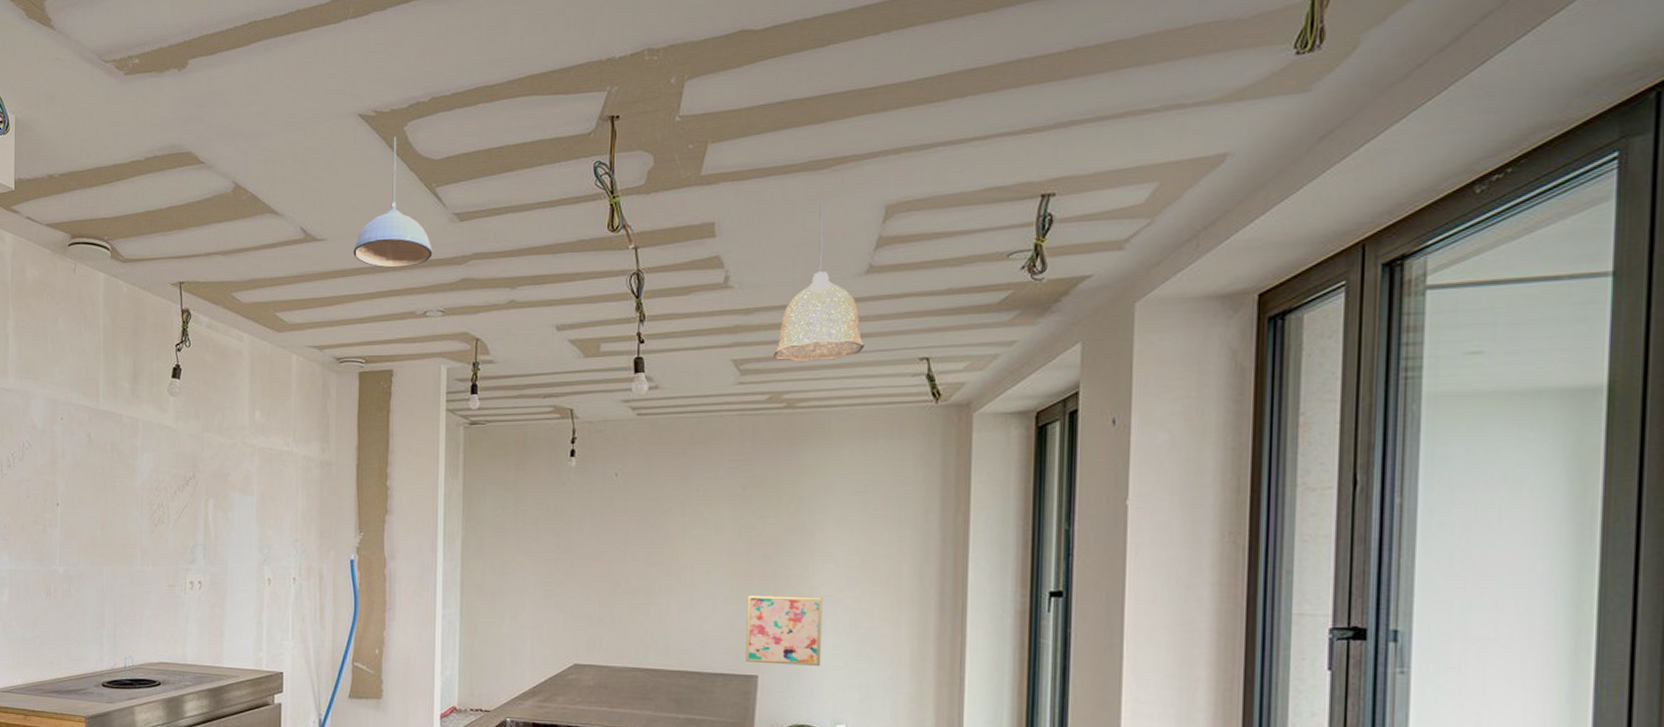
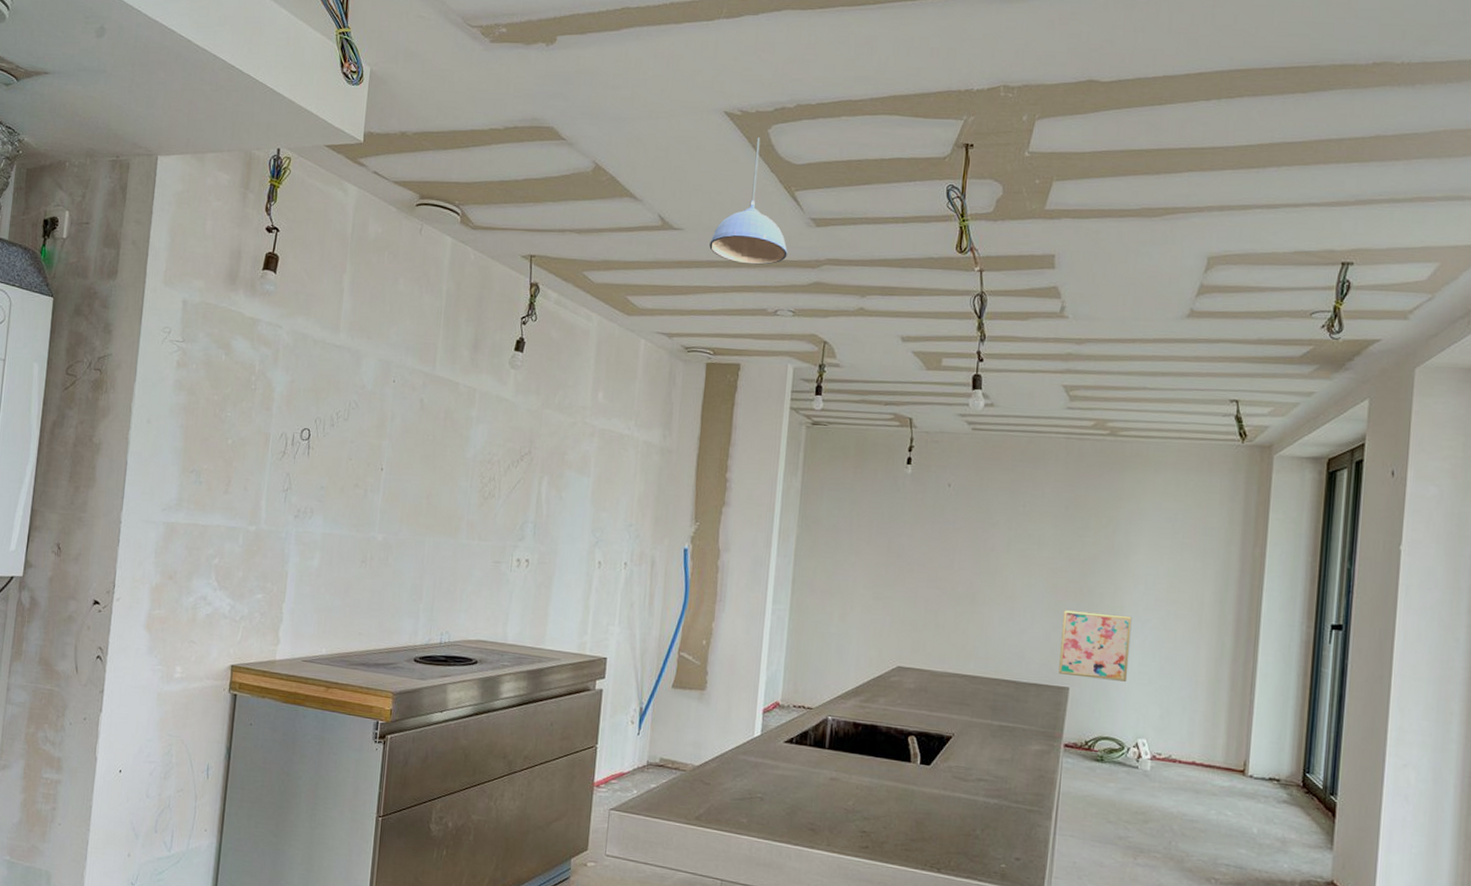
pendant lamp: present [774,201,865,363] -> none [1101,246,1183,394]

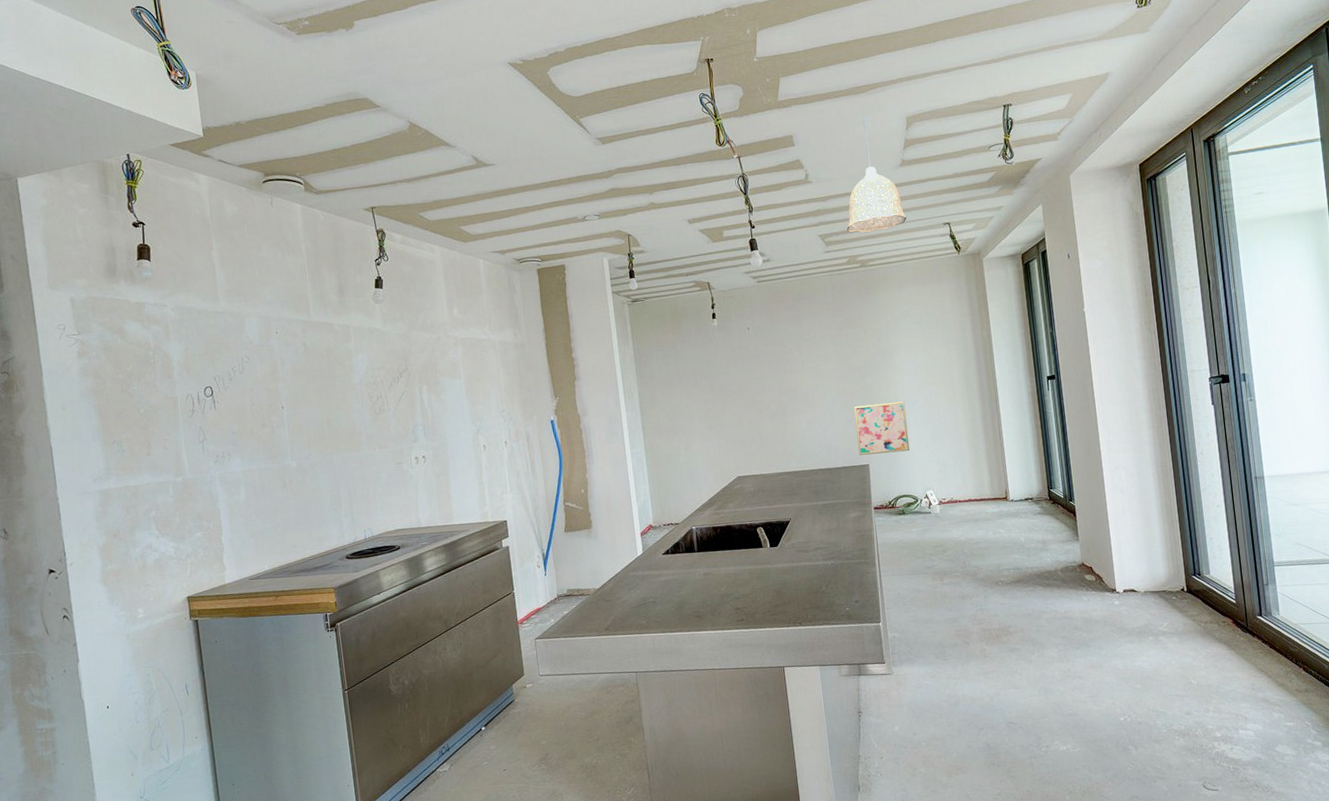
pendant light: present [709,138,788,265] -> none [519,80,584,184]
pendant lamp: none [1101,246,1183,394] -> present [847,116,907,233]

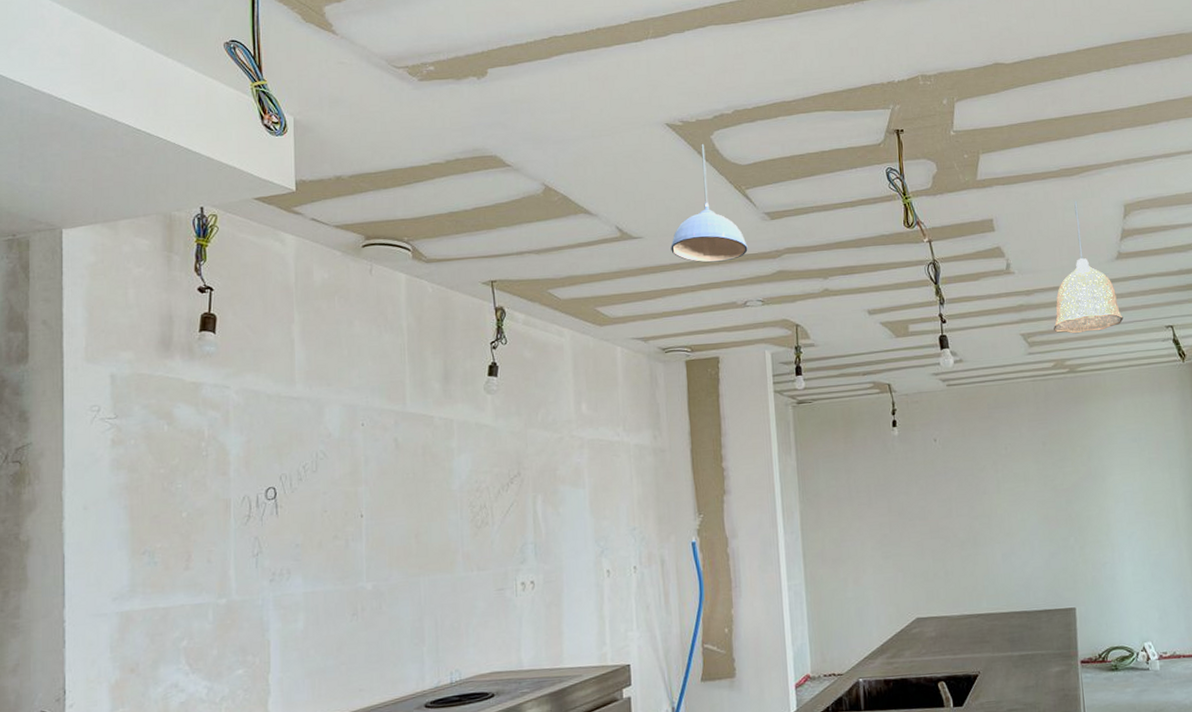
pendant light: none [519,80,584,184] -> present [671,144,748,263]
wall art: present [853,401,910,456] -> none [1058,532,1125,597]

